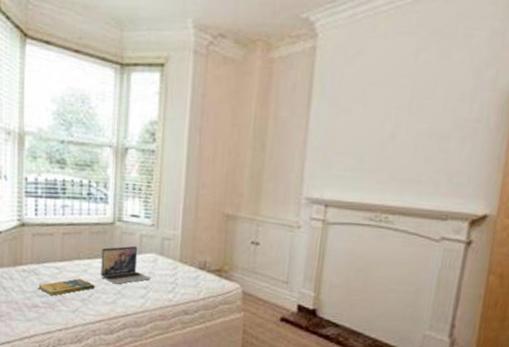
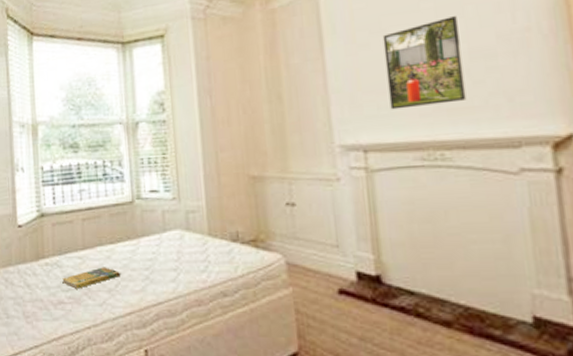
laptop: present [101,246,151,284] -> none [123,223,179,269]
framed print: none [355,97,427,175] -> present [382,16,467,110]

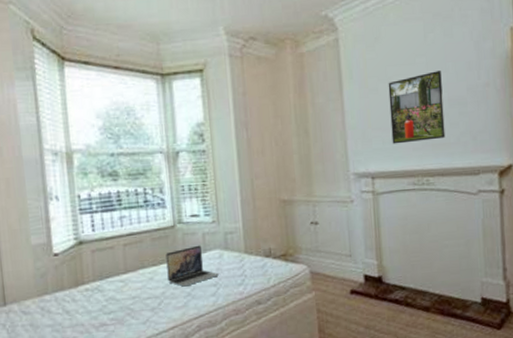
booklet: present [62,267,120,289] -> none [104,287,163,311]
laptop: none [123,223,179,269] -> present [165,245,219,287]

